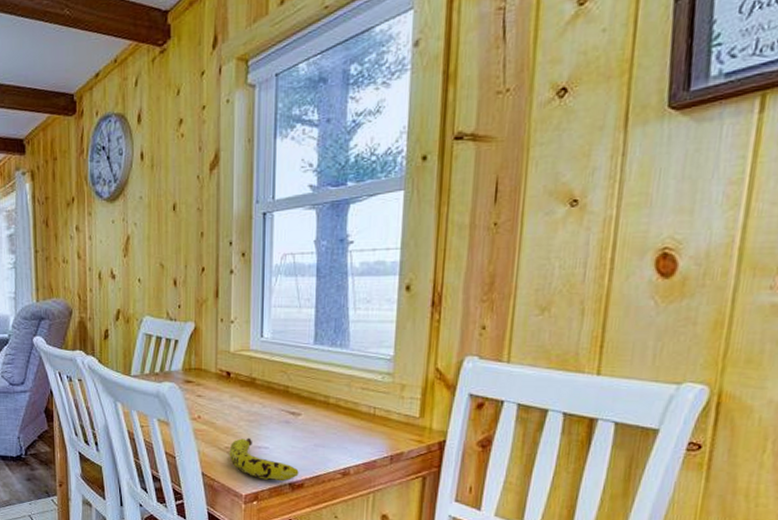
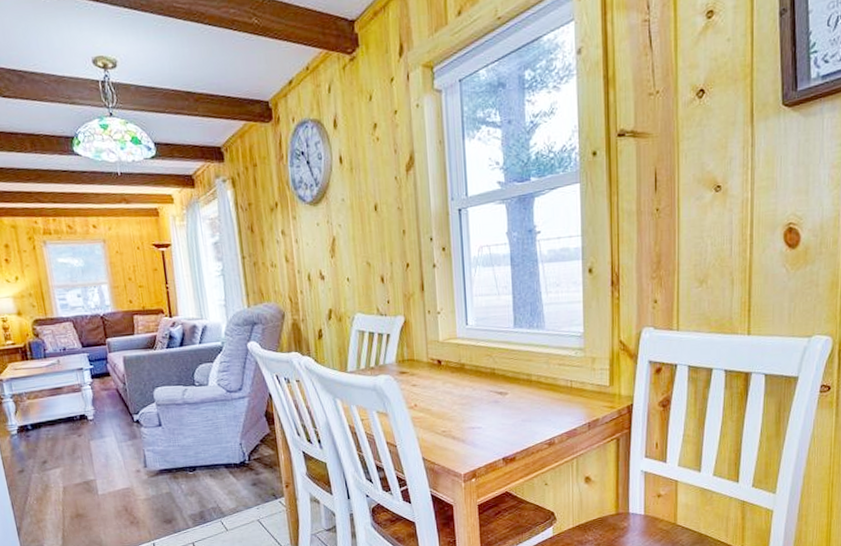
fruit: present [229,437,299,482] -> none [446,420,510,458]

